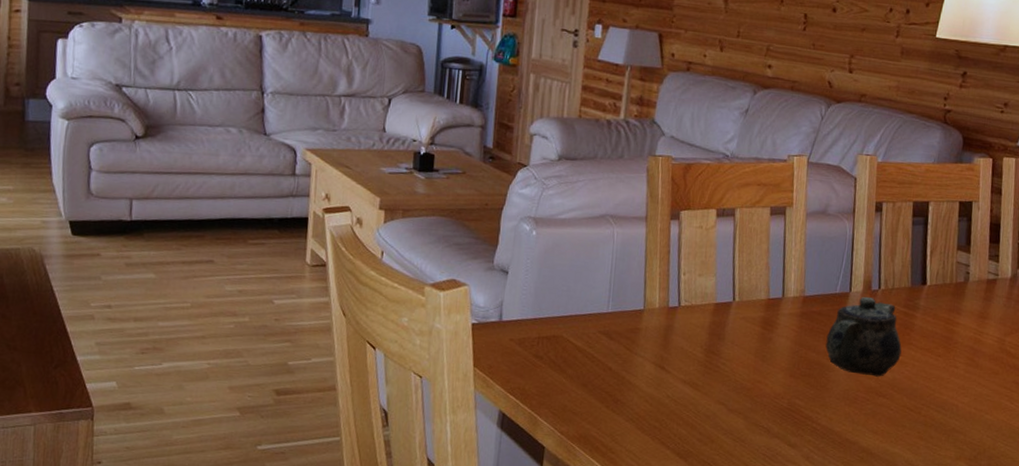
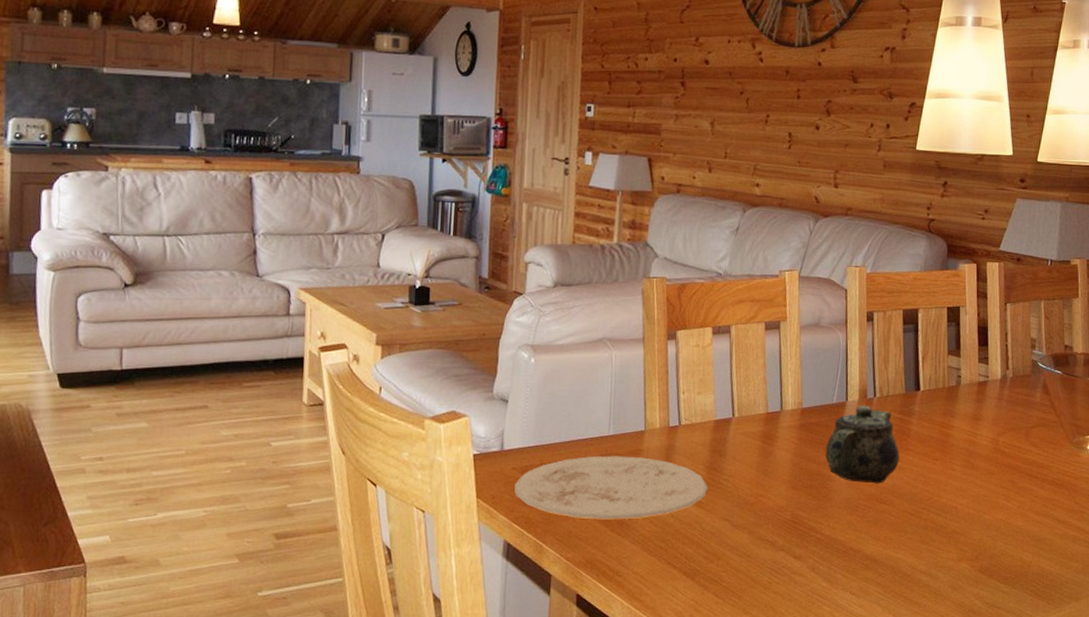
plate: none [511,332,705,397] -> present [514,455,708,520]

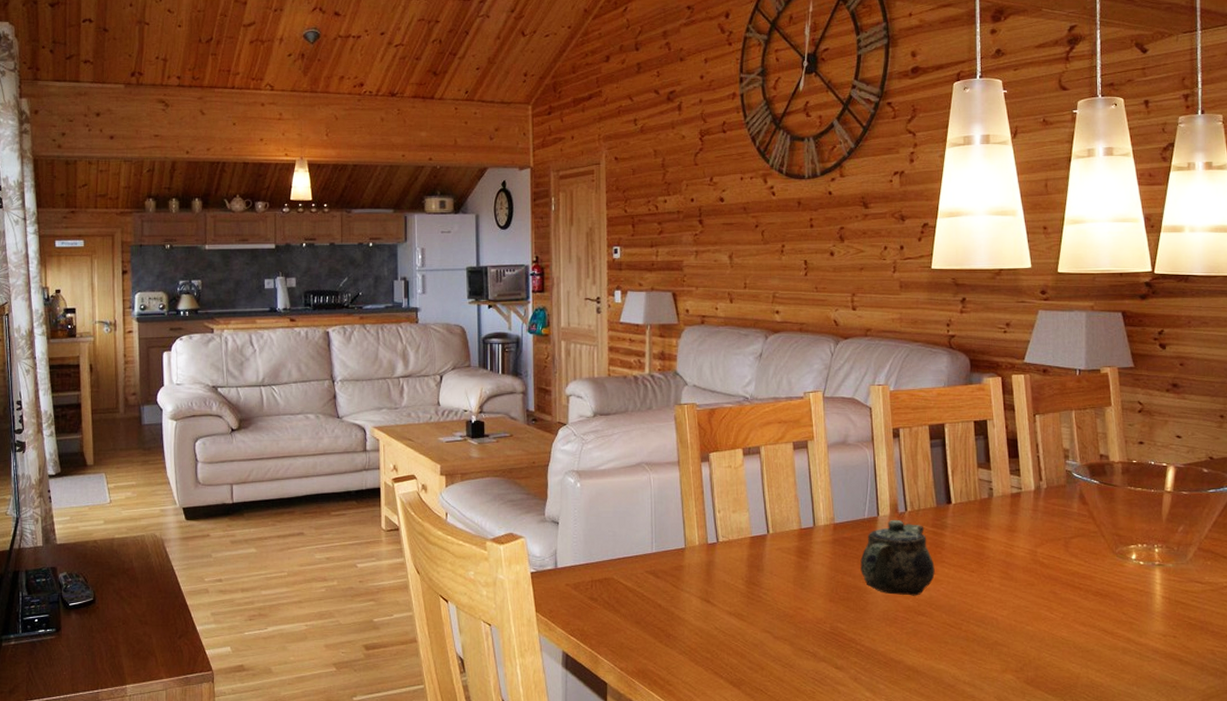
plate: present [514,455,708,520] -> none [569,572,748,632]

